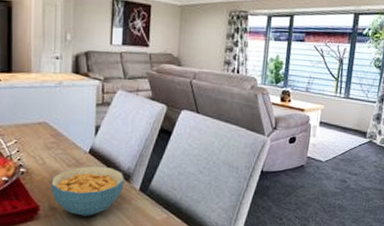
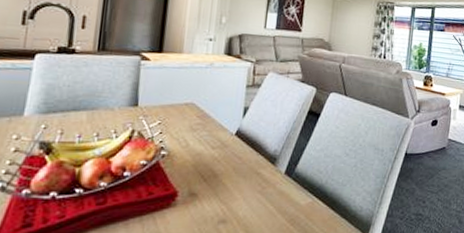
cereal bowl: present [51,166,125,216] -> none [192,148,271,202]

